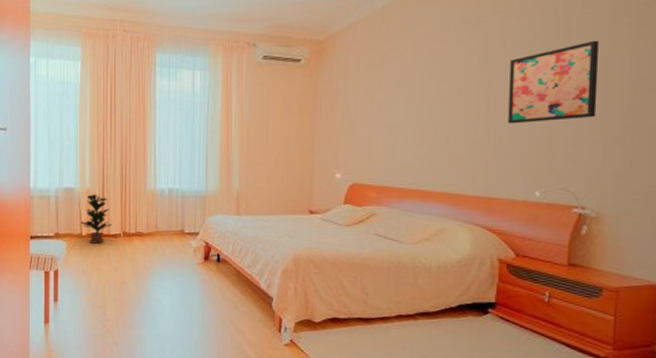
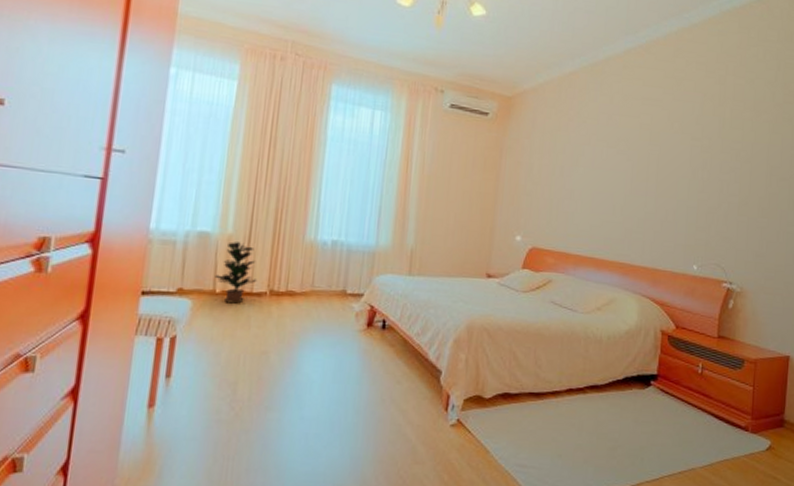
wall art: present [508,40,600,124] -> none [673,130,746,200]

